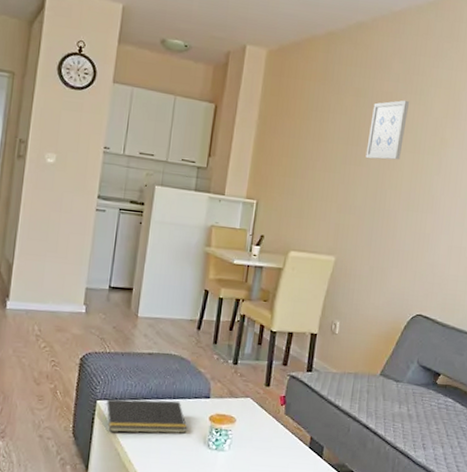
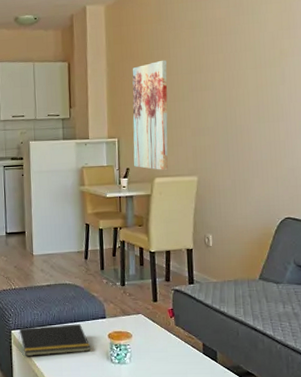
wall art: none [270,123,325,245] -> present [132,59,168,171]
wall art: present [365,100,409,160] -> none [209,22,244,83]

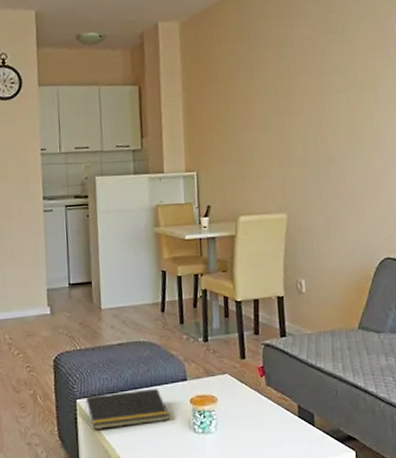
wall art: present [132,59,168,171] -> none [211,82,254,208]

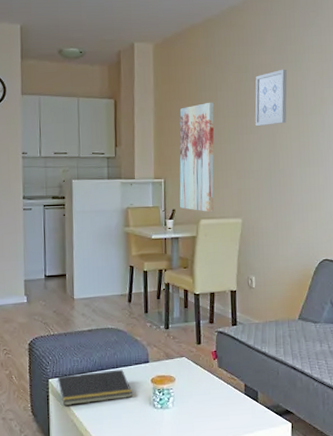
wall art: none [211,82,254,208] -> present [179,102,215,213]
wall art: none [296,41,334,108] -> present [255,69,287,127]

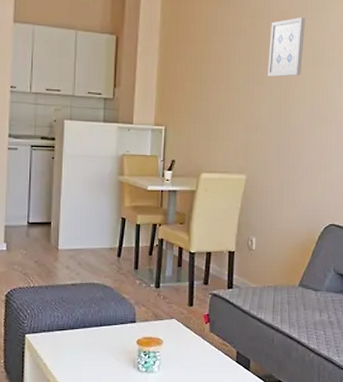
notepad: present [56,369,133,406] -> none [33,328,116,364]
wall art: present [179,102,215,213] -> none [180,46,225,166]

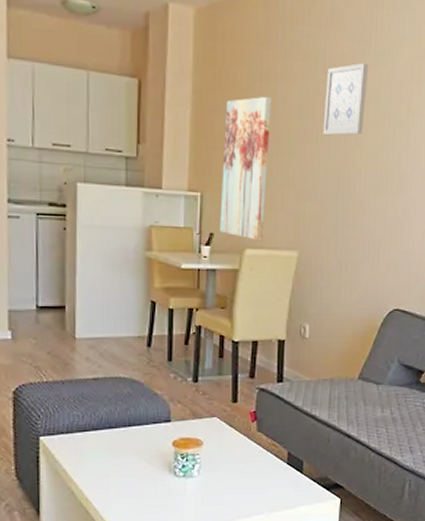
wall art: none [180,46,225,166] -> present [220,96,272,241]

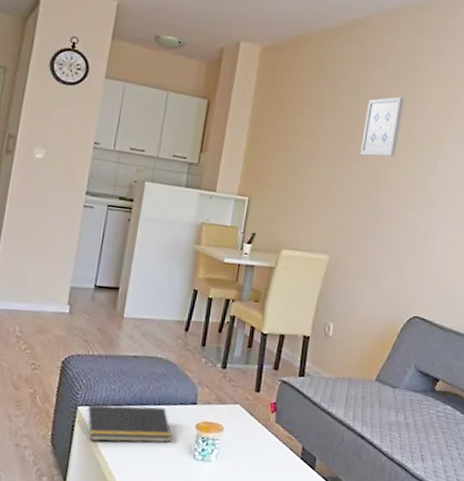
notepad: none [49,428,149,470] -> present [84,404,172,443]
wall art: present [220,96,272,241] -> none [262,119,319,244]

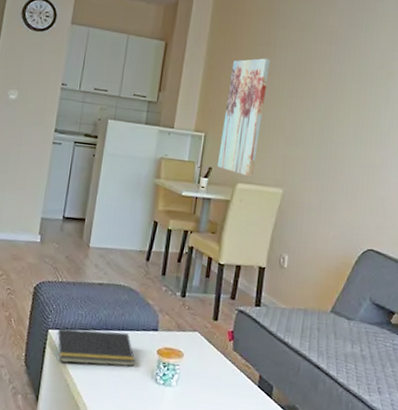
wall art: none [262,119,319,244] -> present [217,58,271,178]
wall art: present [360,96,404,157] -> none [312,33,355,93]

